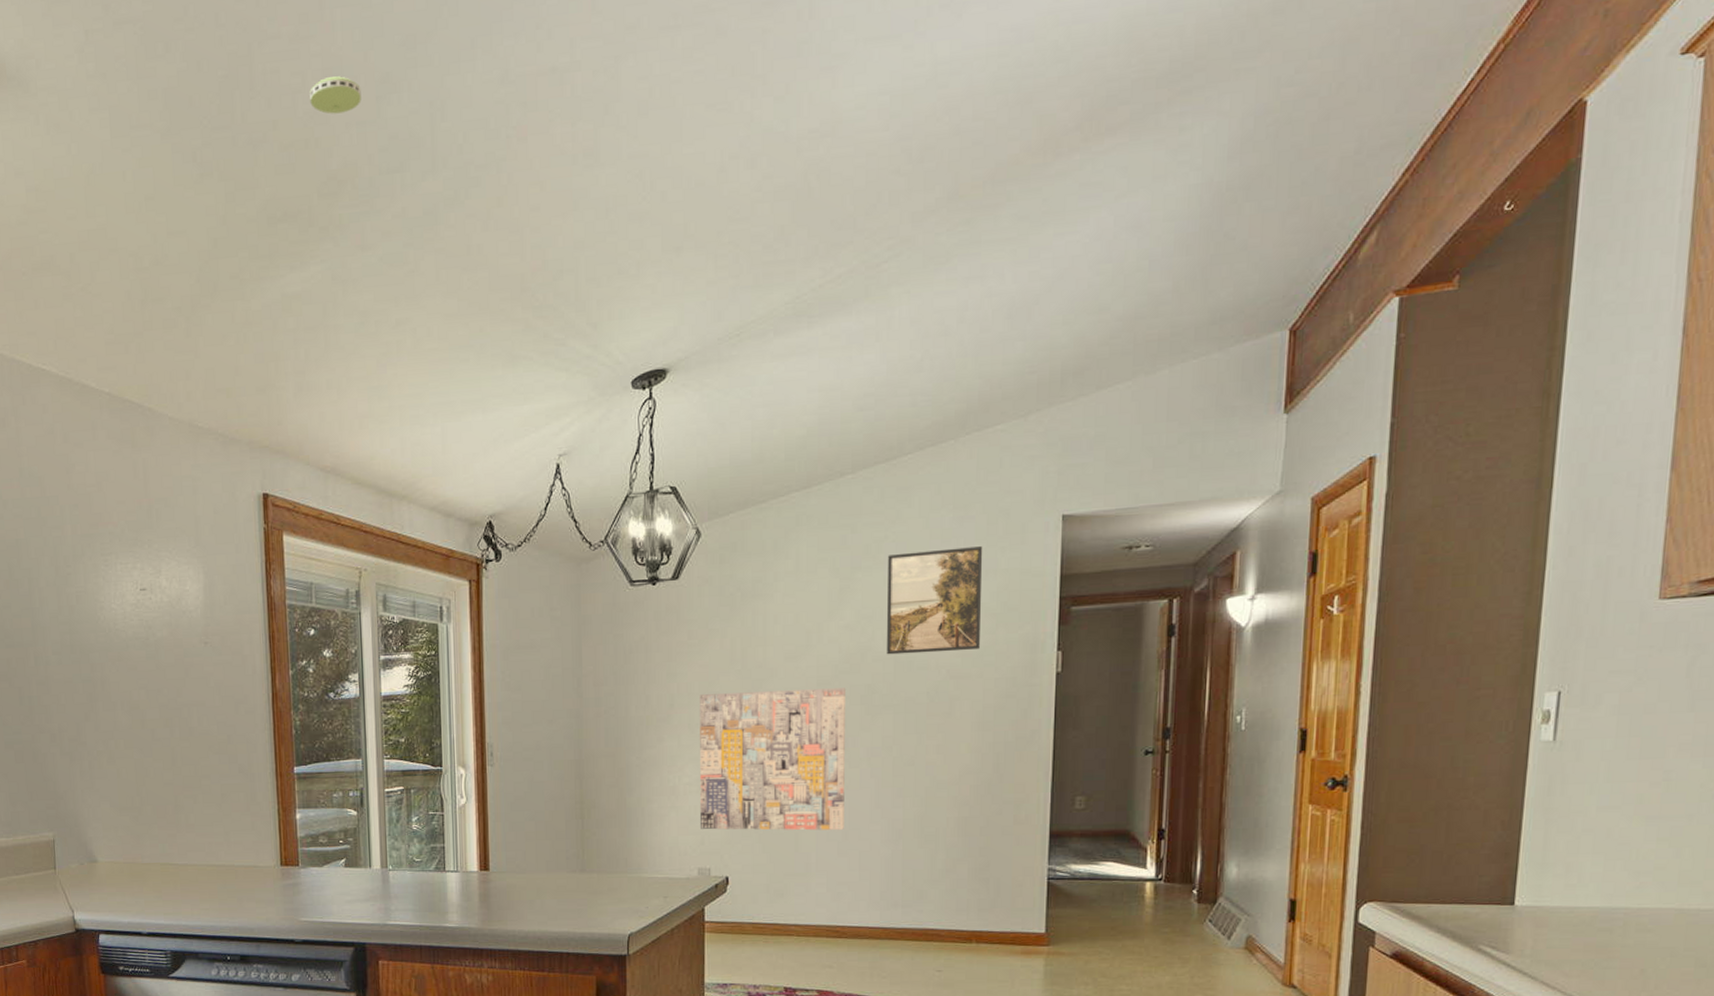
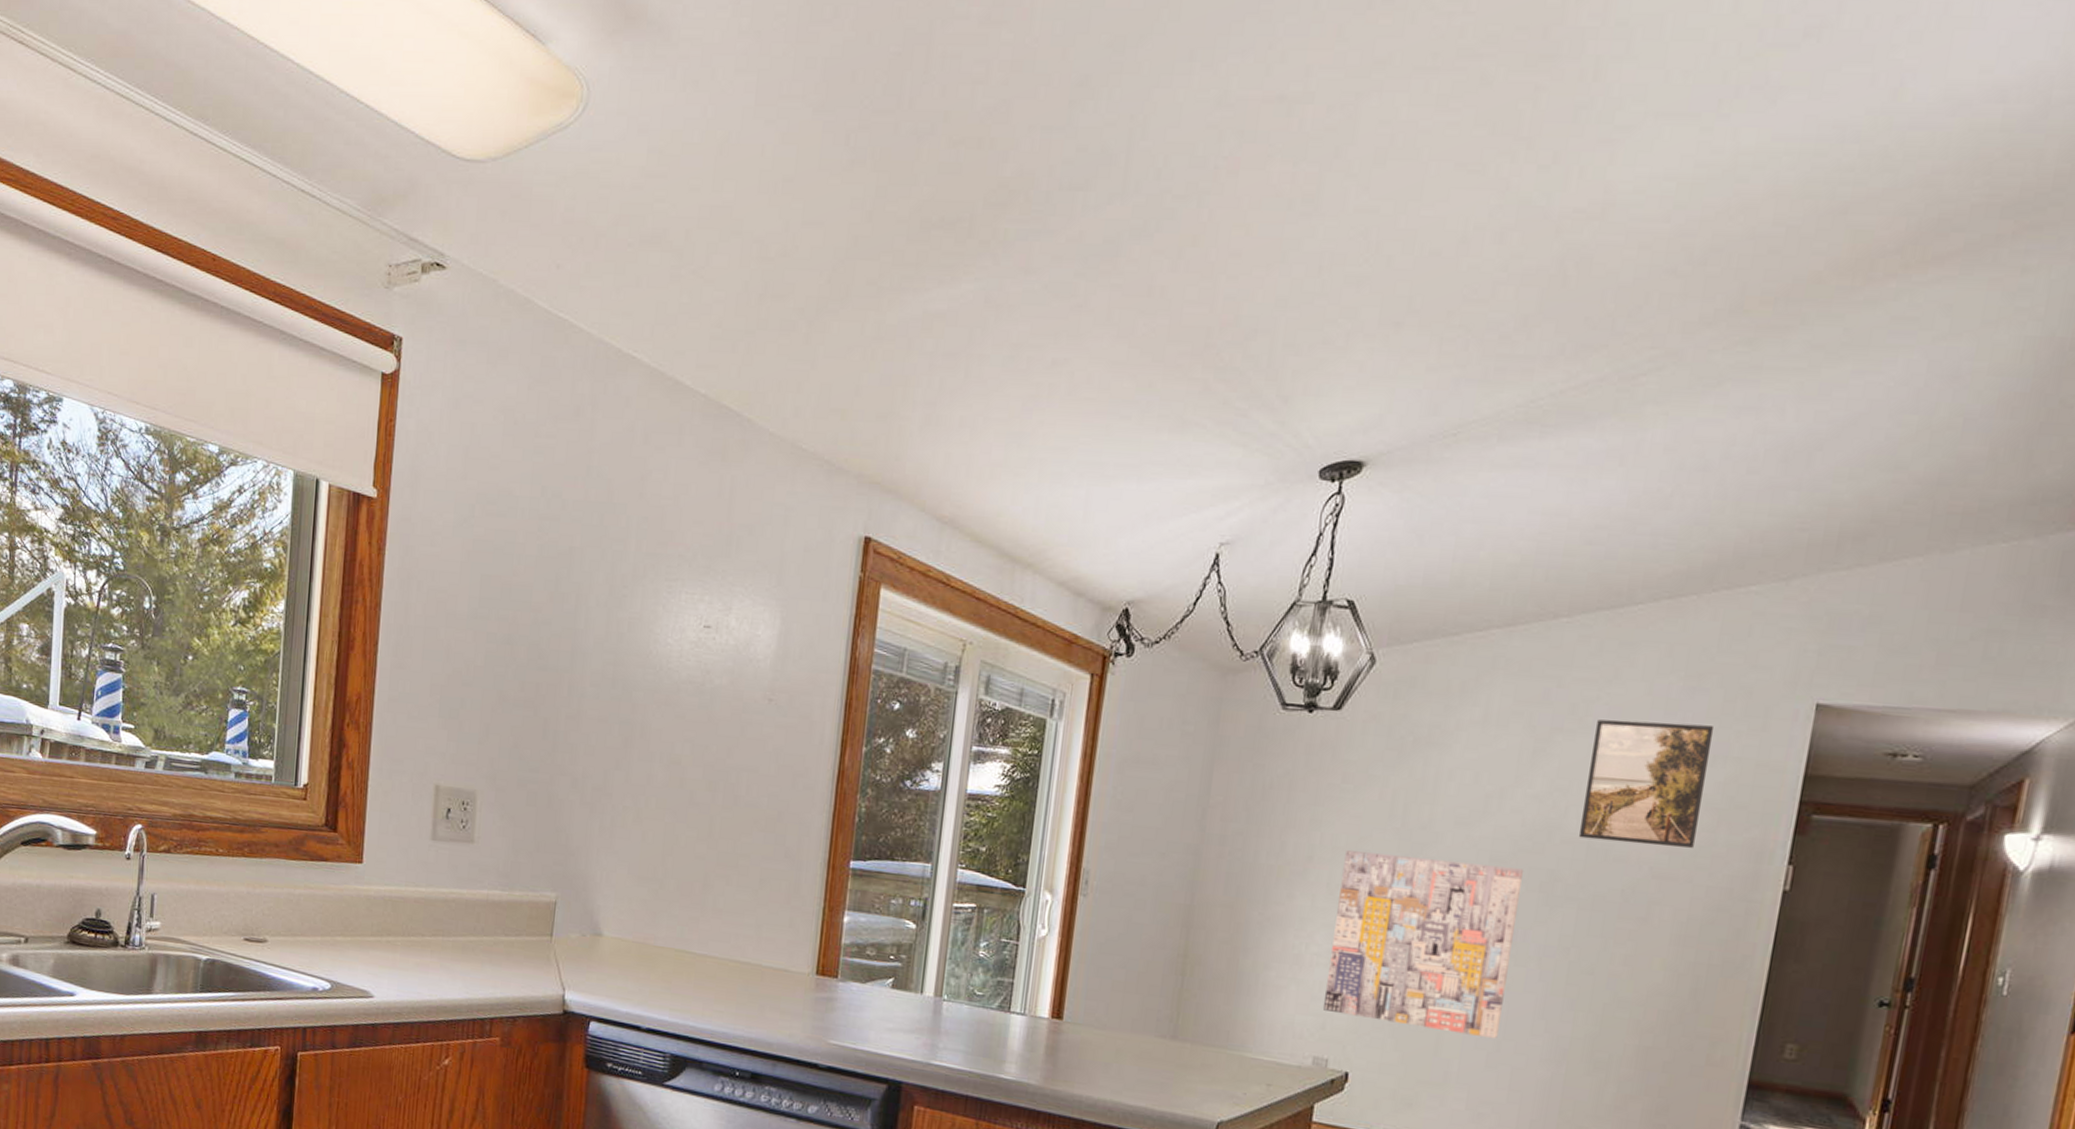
smoke detector: present [310,76,361,114] -> none [991,71,1053,114]

